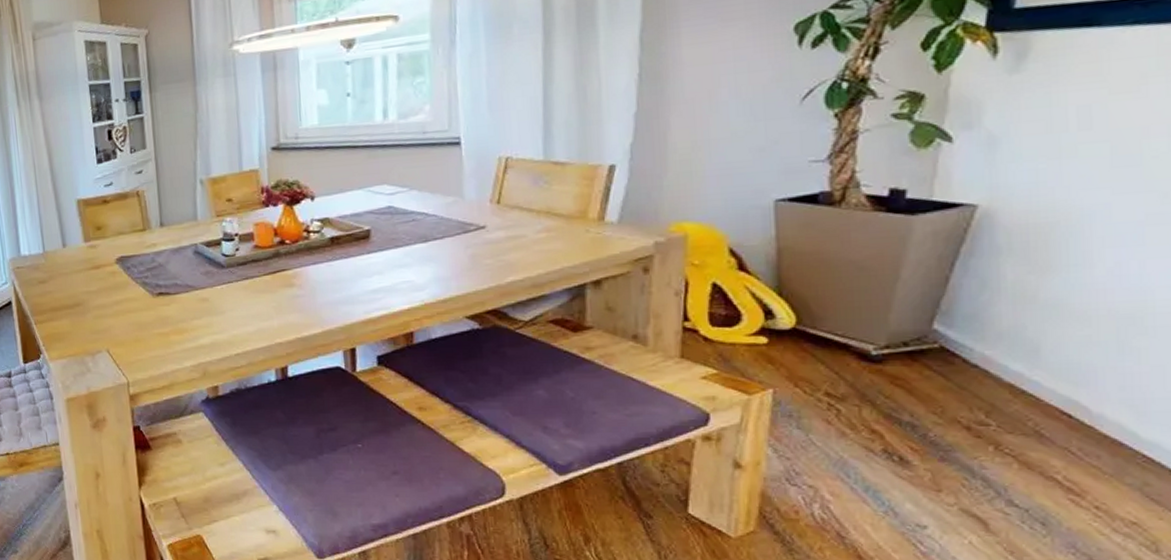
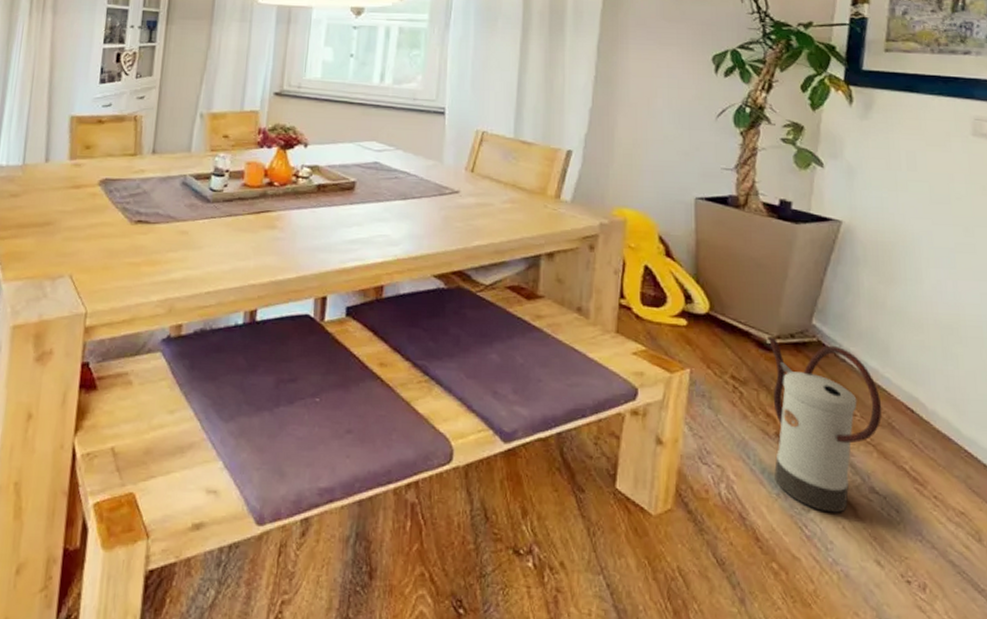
watering can: none [874,348,1027,528] -> present [769,338,882,513]

